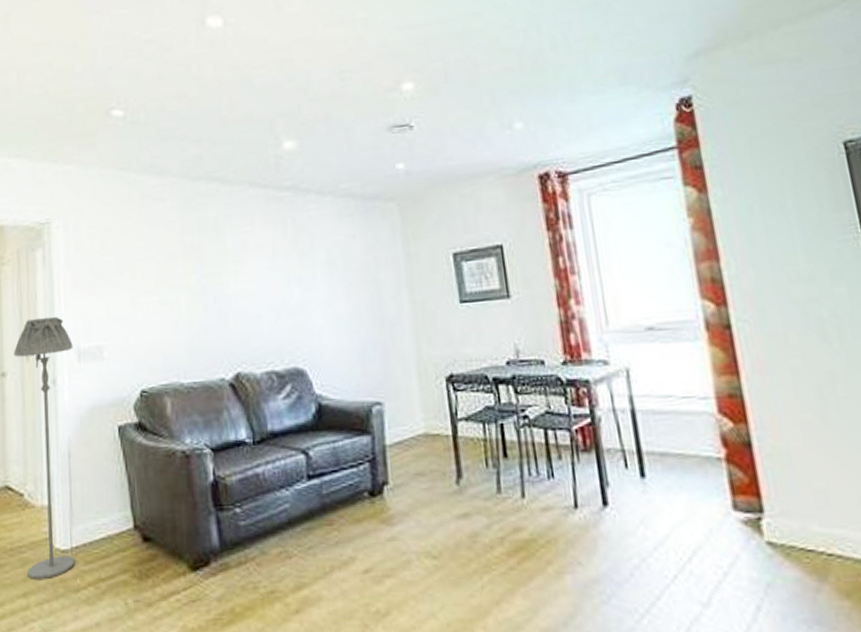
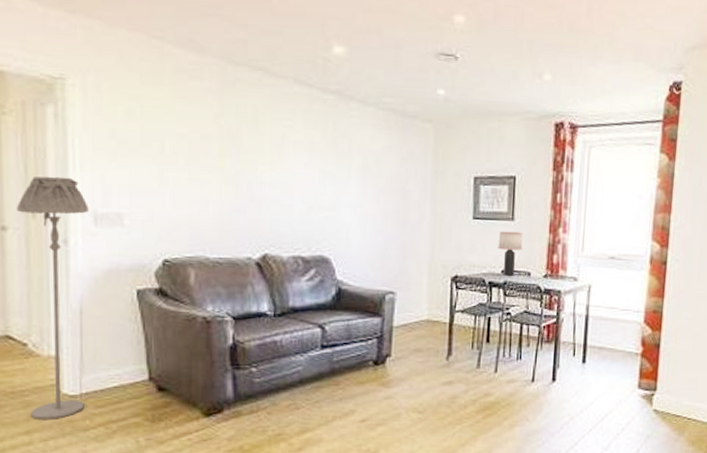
table lamp: none [494,310,528,368] -> present [498,231,523,276]

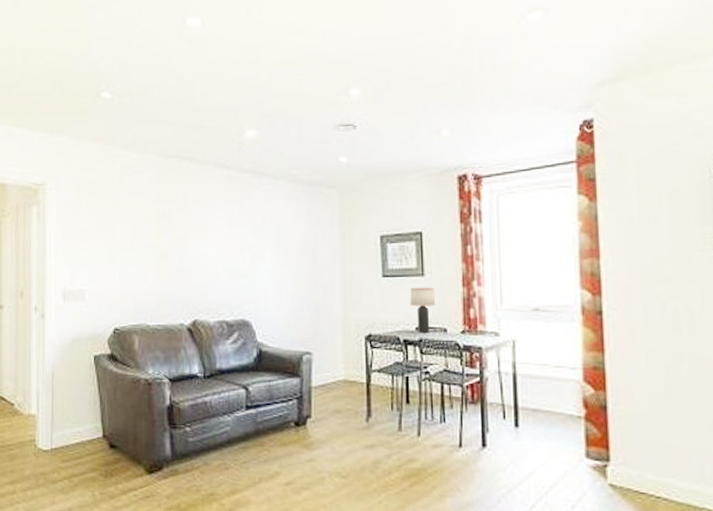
floor lamp: present [16,176,89,421] -> none [10,262,60,472]

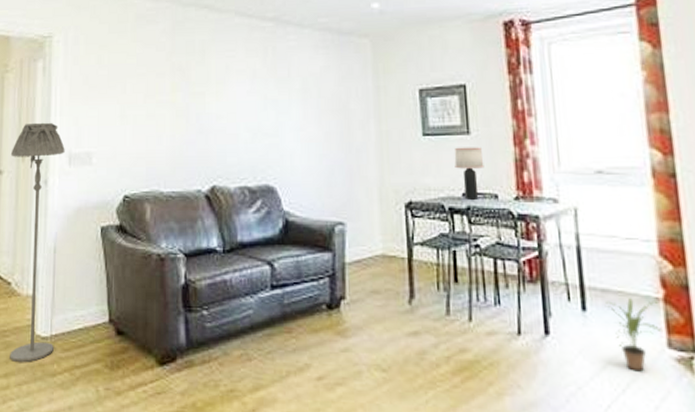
floor lamp: none [10,262,60,472] -> present [10,122,65,363]
potted plant: none [536,417,583,477] -> present [606,298,663,372]

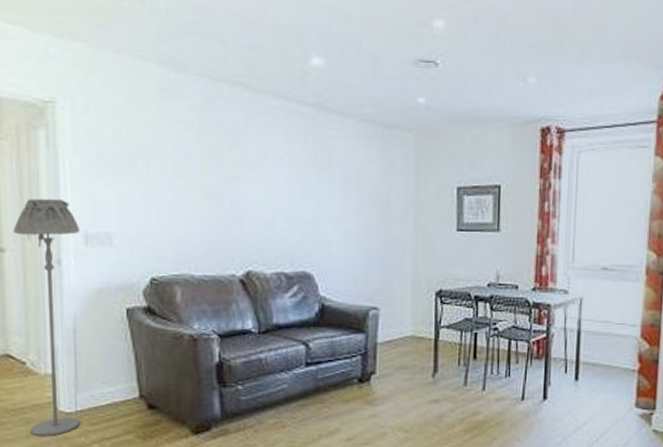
table lamp: present [454,147,484,200] -> none [483,243,509,290]
potted plant: present [606,298,663,372] -> none [594,370,634,425]

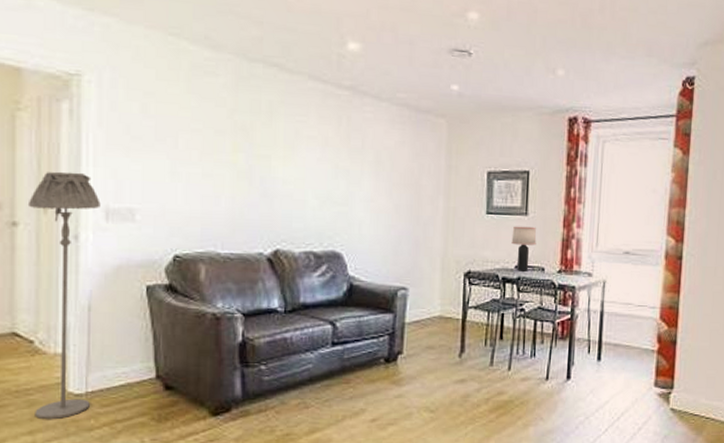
table lamp: none [483,243,509,290] -> present [511,226,537,272]

